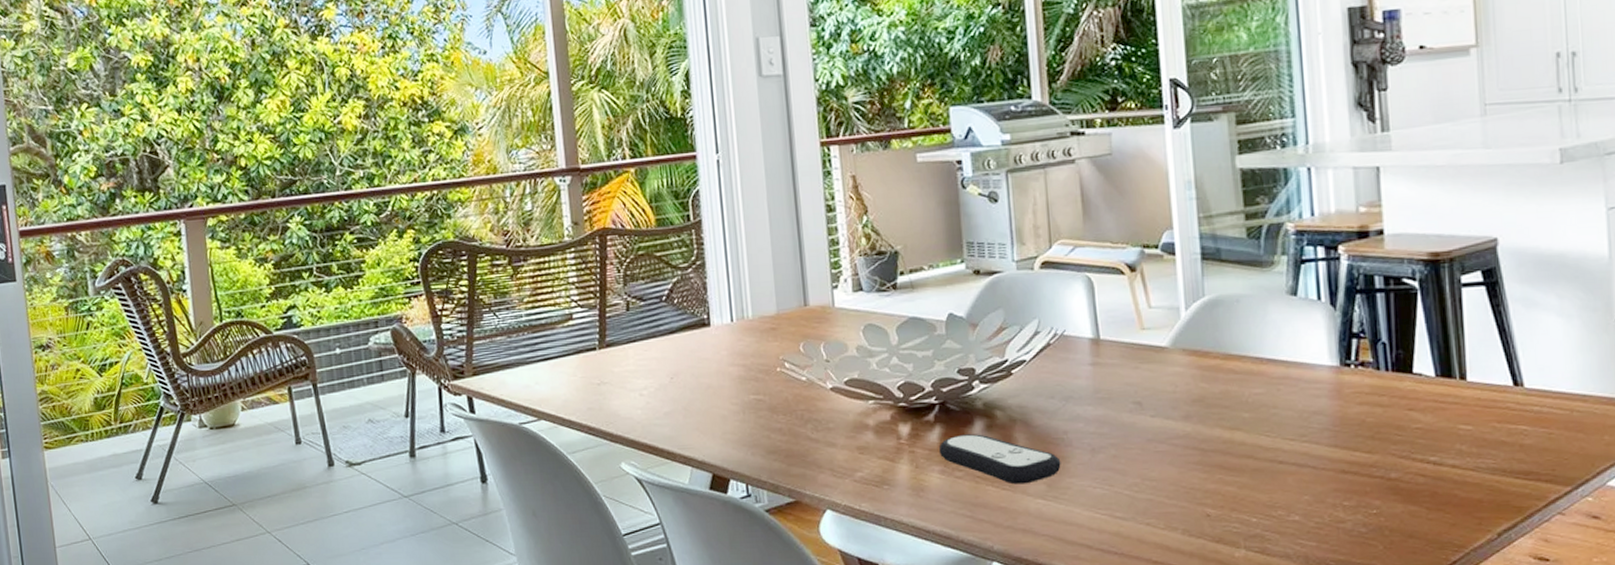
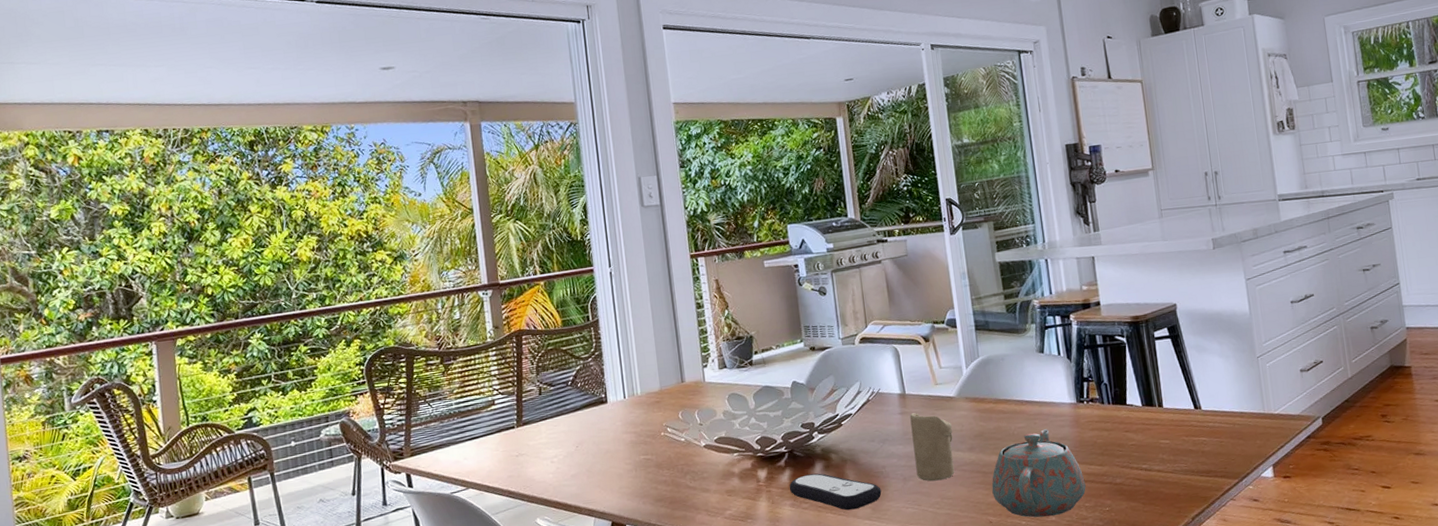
candle: none [1104,365,1162,456] -> present [910,413,955,482]
teapot: none [1212,398,1346,515] -> present [991,429,1086,518]

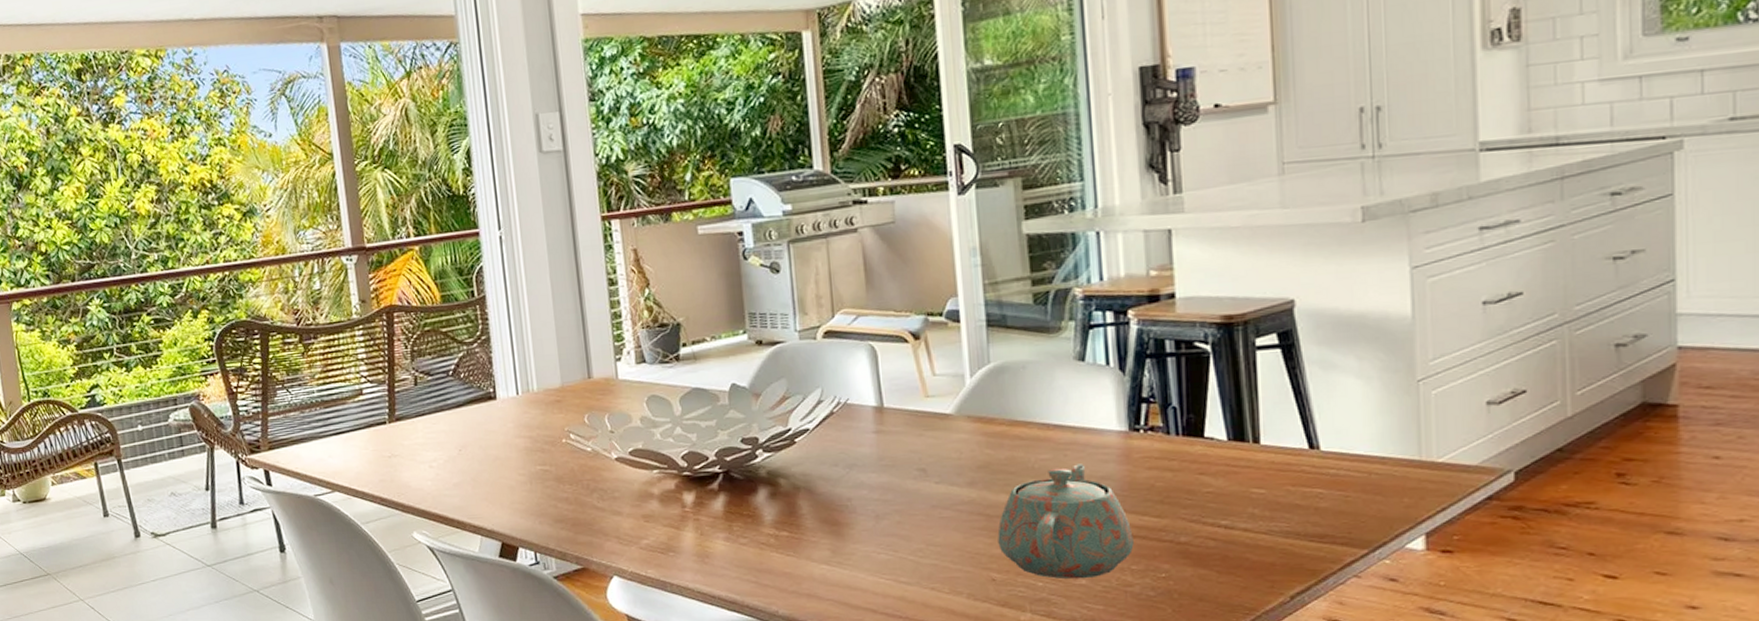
remote control: present [789,473,882,511] -> none [723,501,845,551]
candle: present [910,413,955,482] -> none [888,432,947,522]

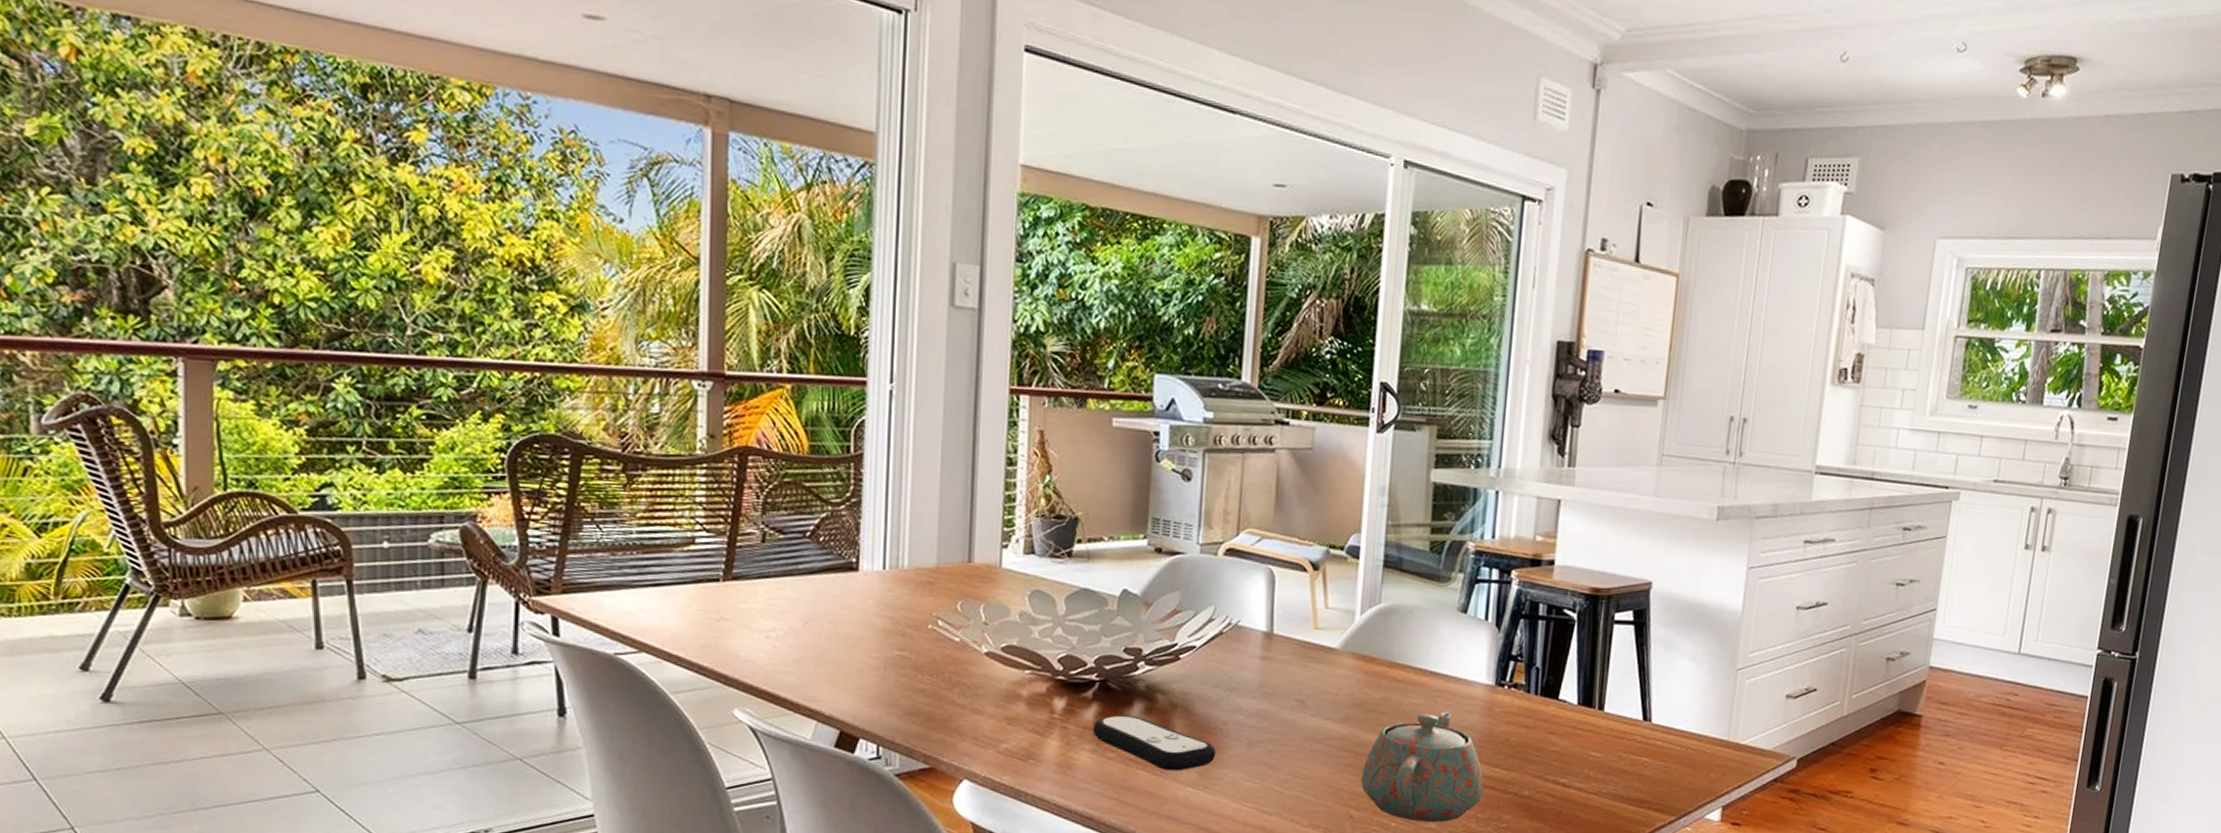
remote control: none [723,501,845,551] -> present [1092,715,1216,771]

